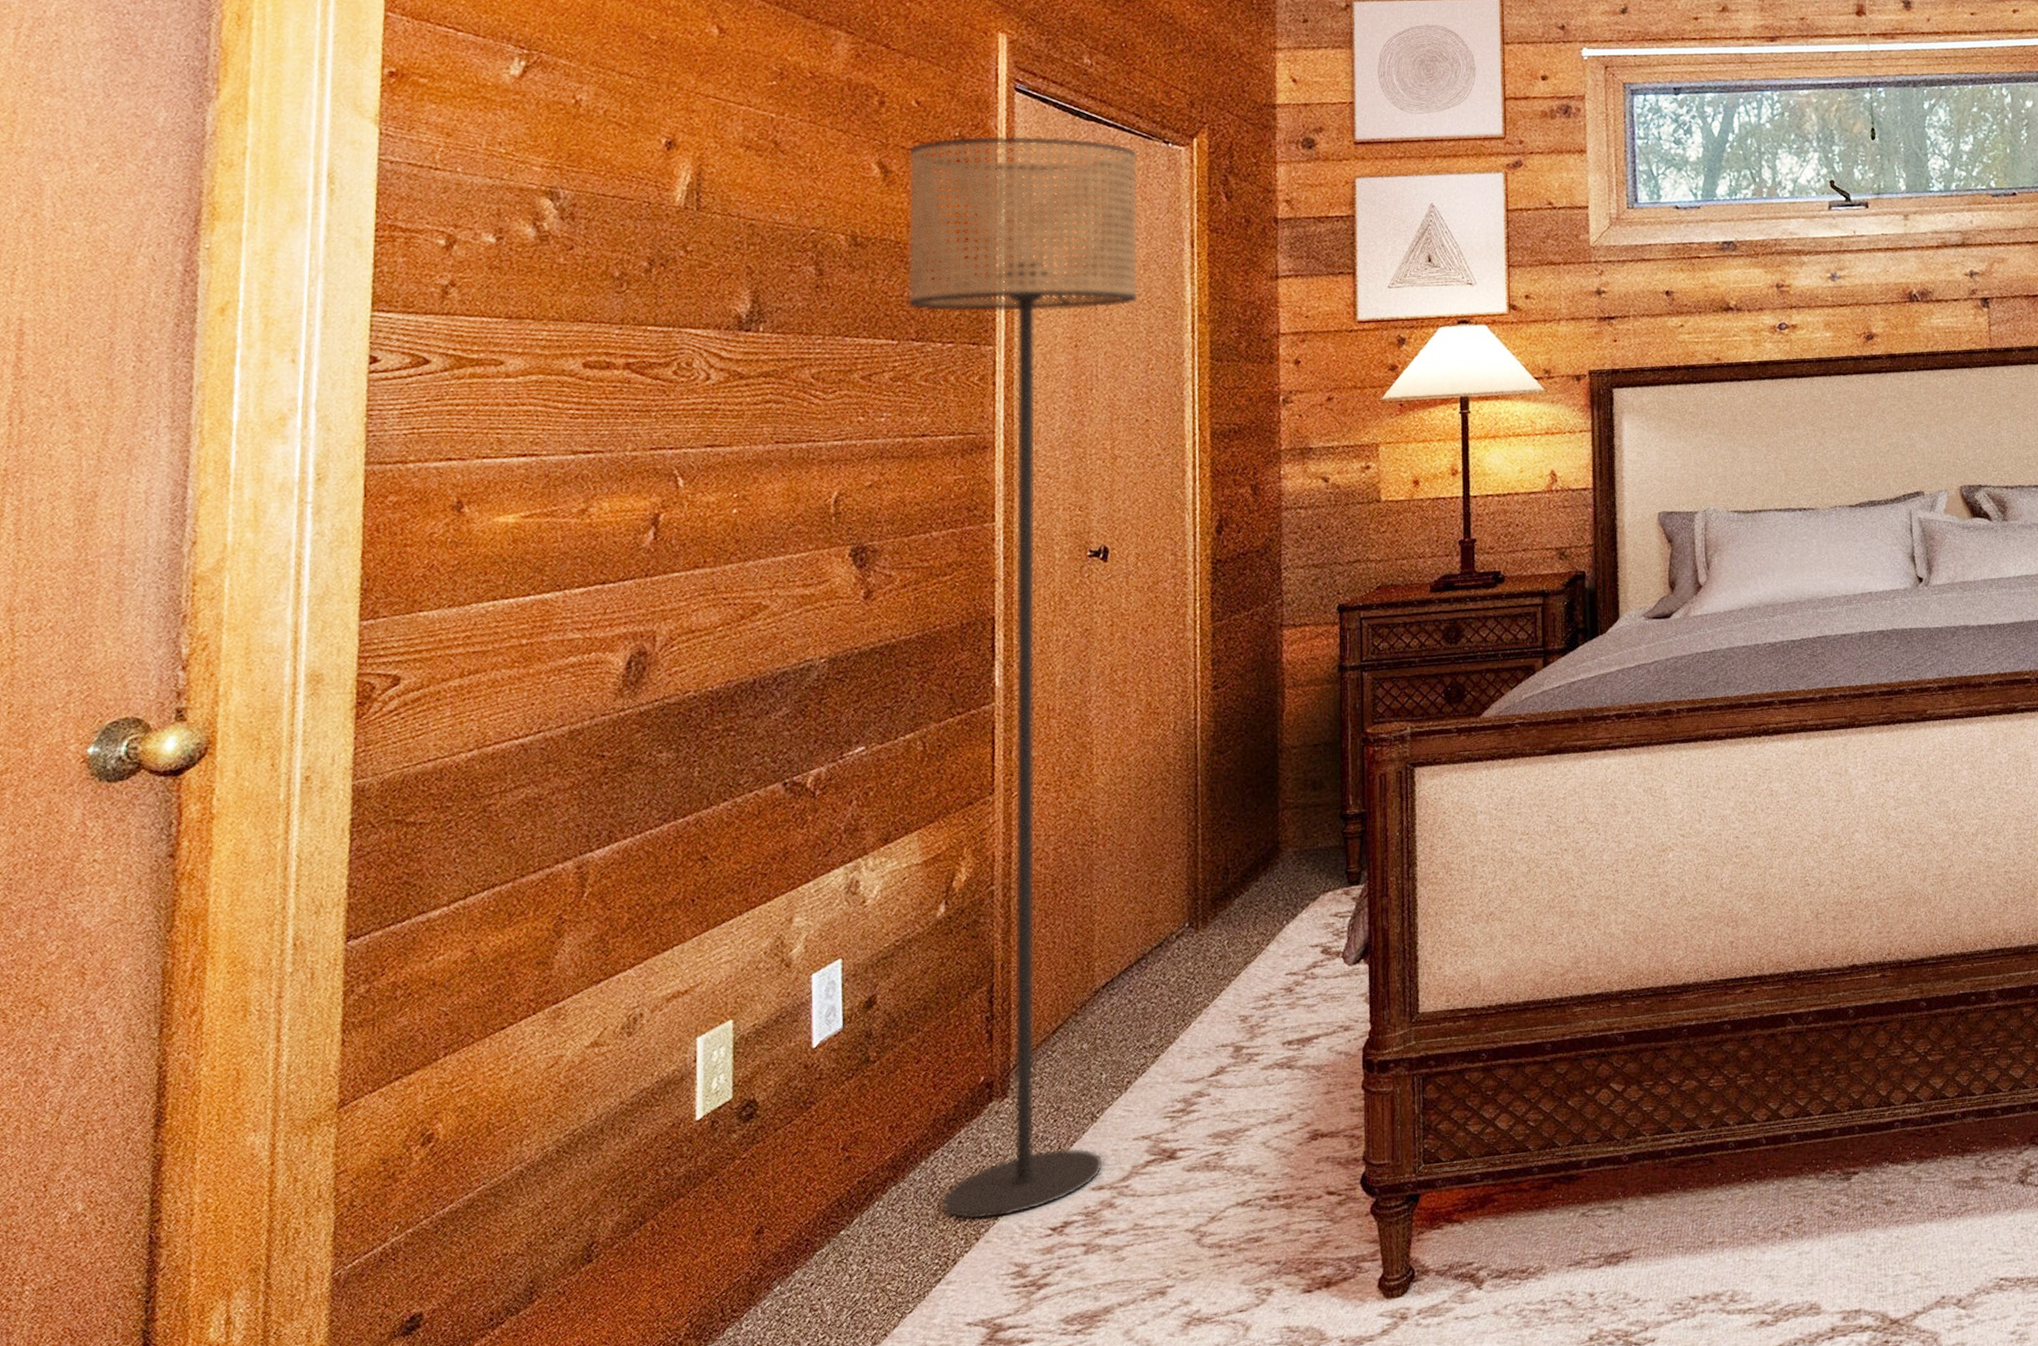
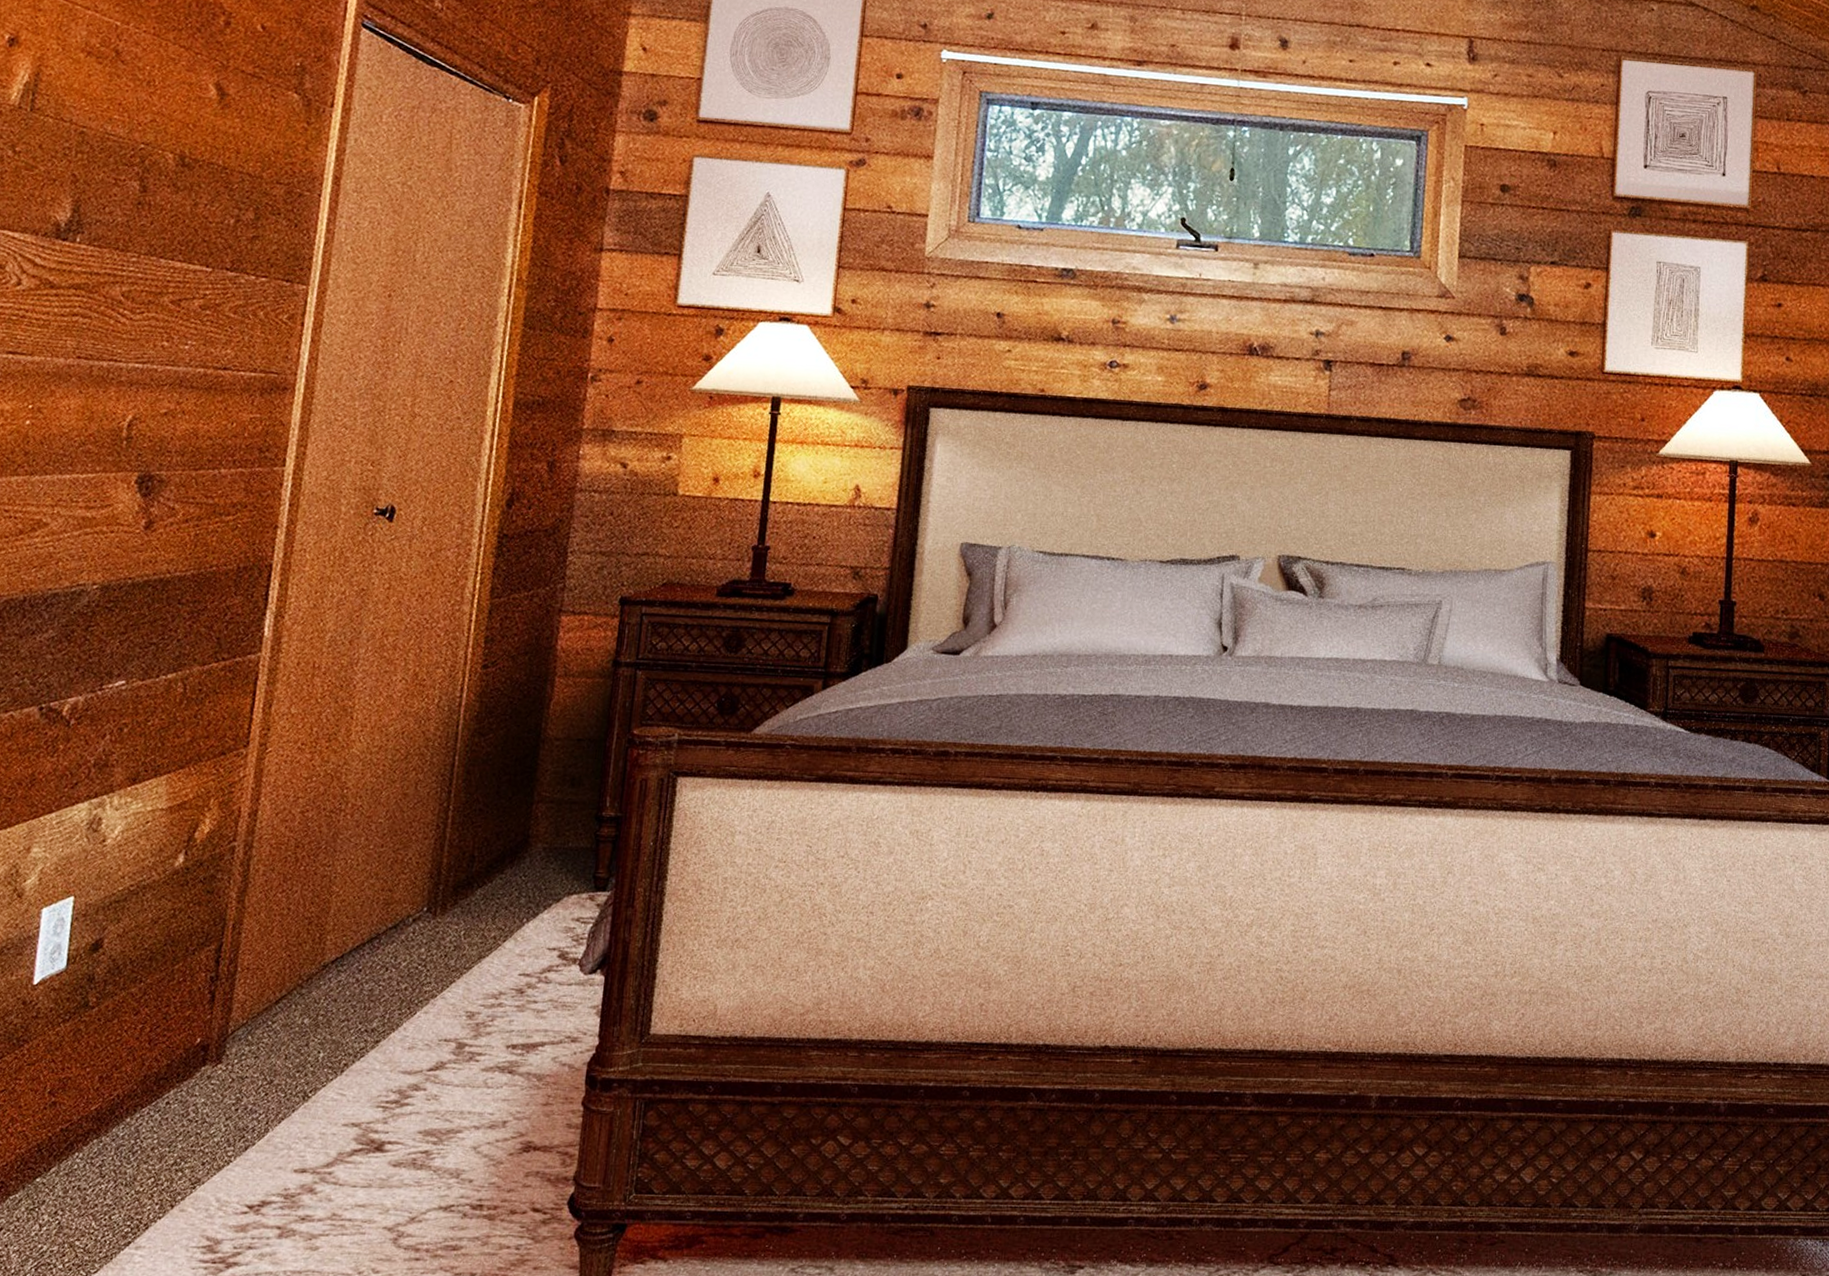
floor lamp: present [907,135,1138,1221] -> none [141,67,477,1187]

